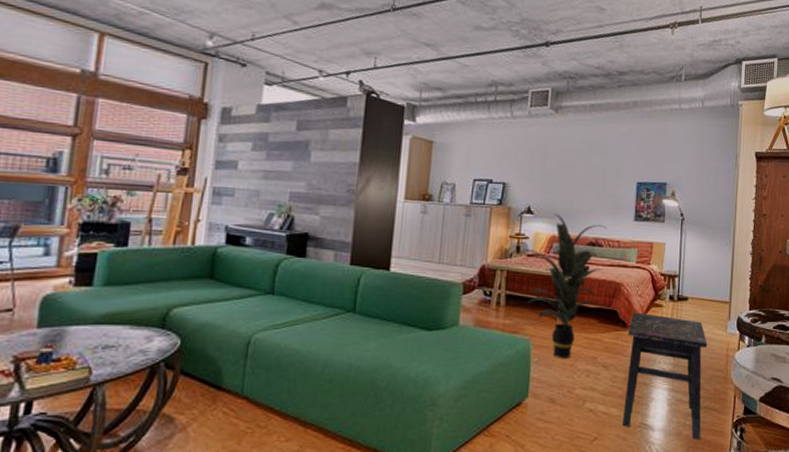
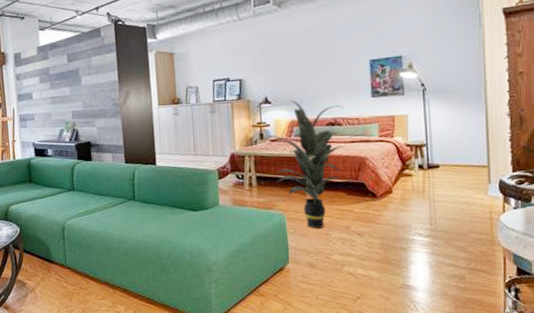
side table: present [623,312,707,440] -> none [378,183,469,300]

